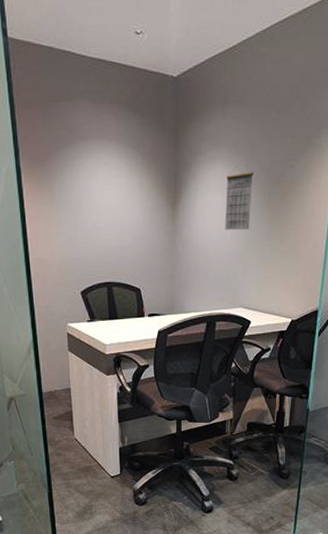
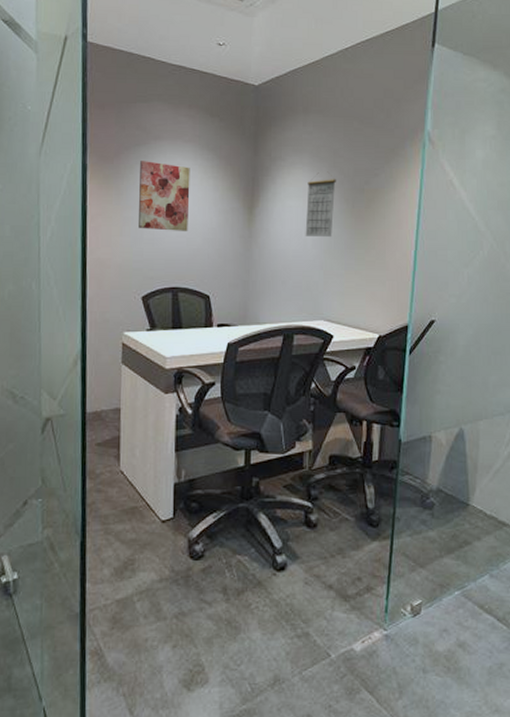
wall art: none [69,161,118,230] -> present [137,161,190,231]

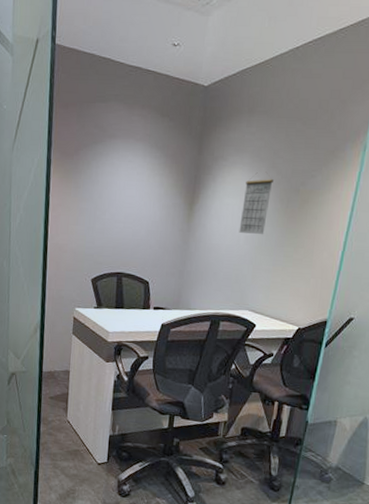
wall art: present [137,161,190,231] -> none [91,157,140,223]

